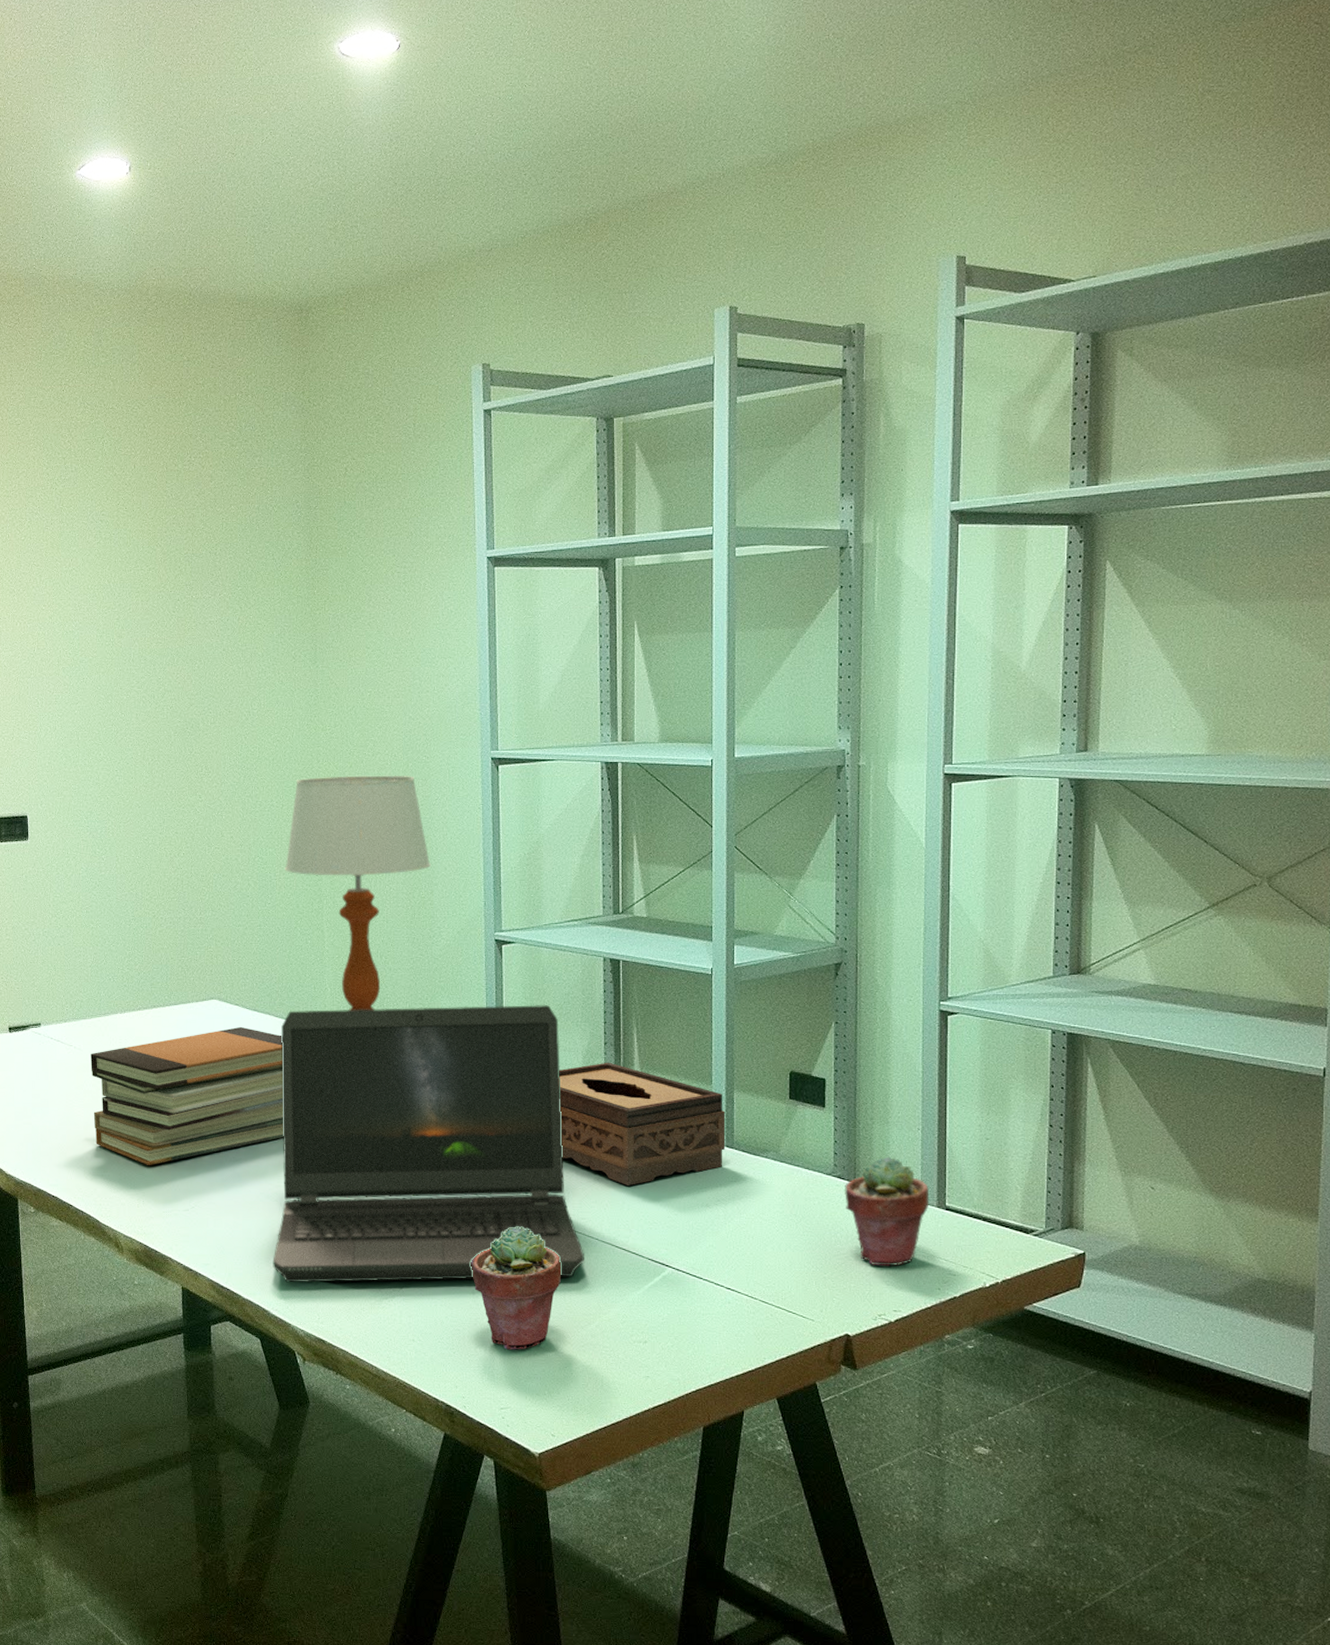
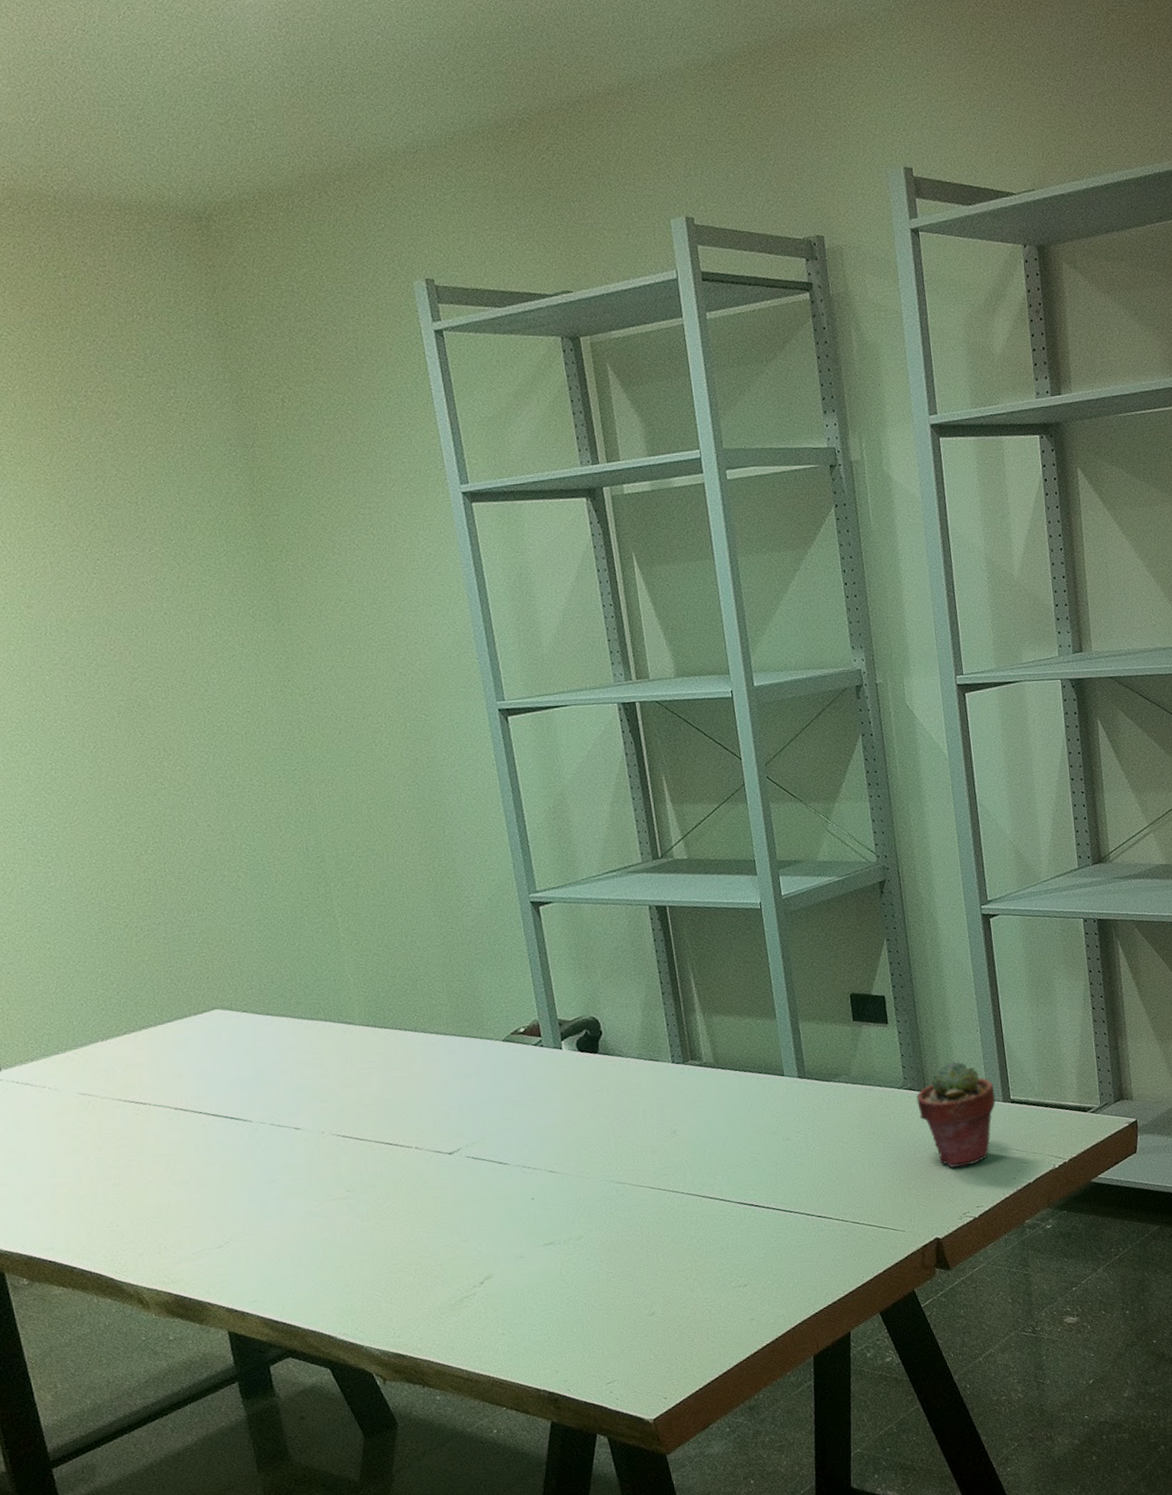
book stack: present [90,1026,284,1165] -> none [71,1034,324,1206]
laptop computer: present [272,1004,584,1283] -> none [301,962,673,1303]
table lamp: present [285,775,431,1011] -> none [277,736,448,999]
potted succulent: present [471,1226,561,1350] -> none [553,1195,651,1323]
tissue box: present [559,1062,726,1186] -> none [619,1011,798,1134]

